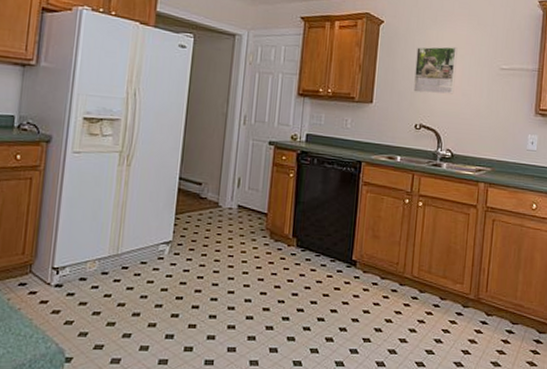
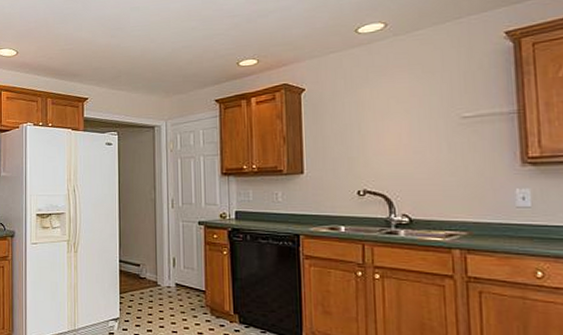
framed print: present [413,46,458,94] -> none [348,102,402,157]

